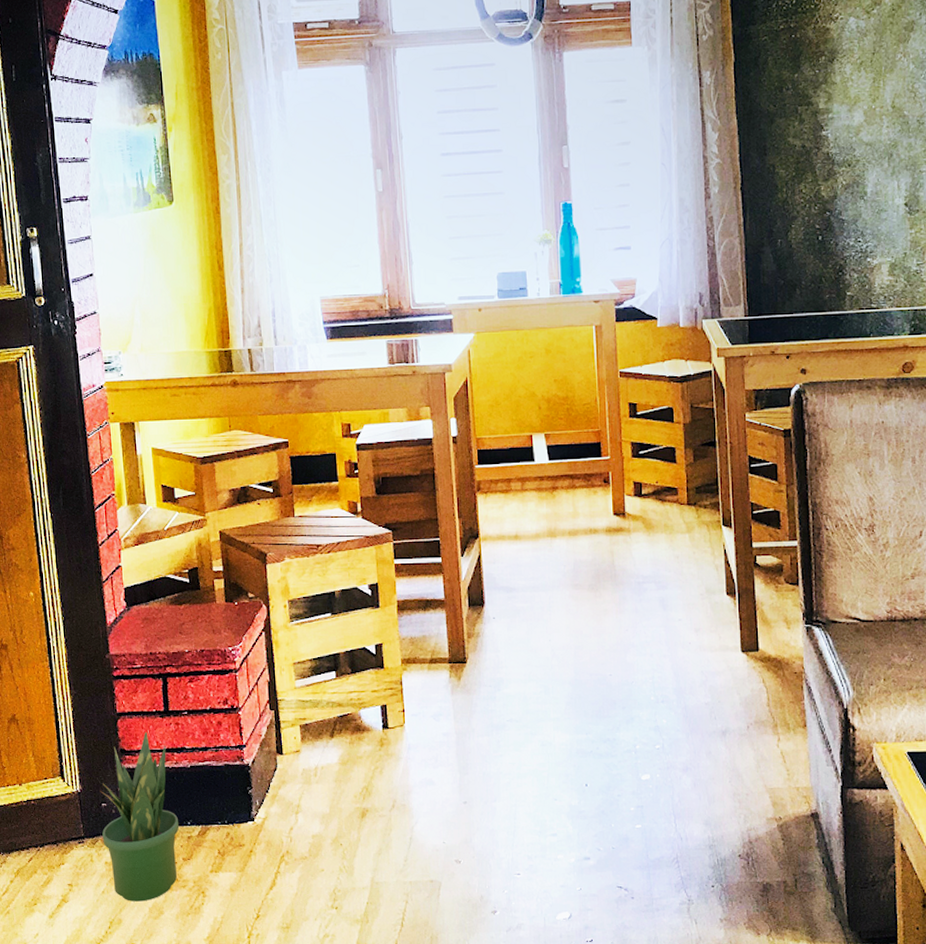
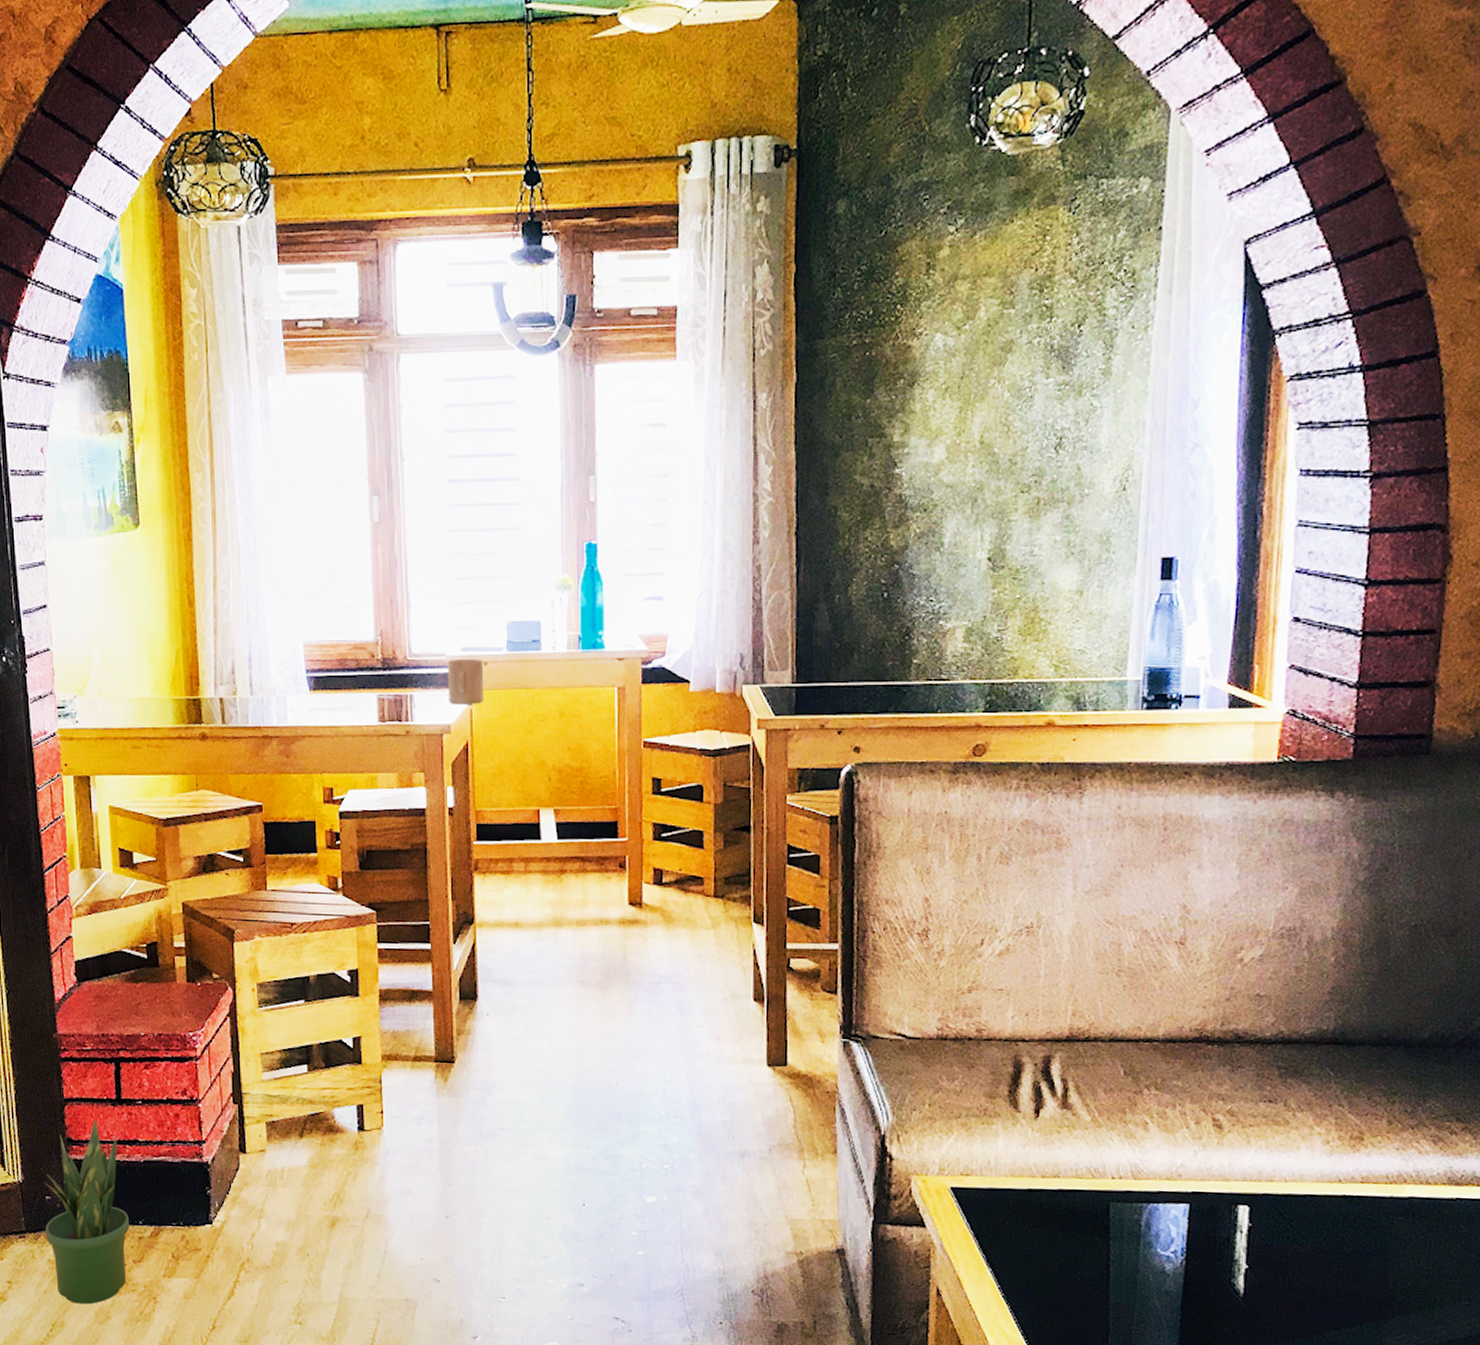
cup: none [446,306,480,346] -> present [447,658,484,704]

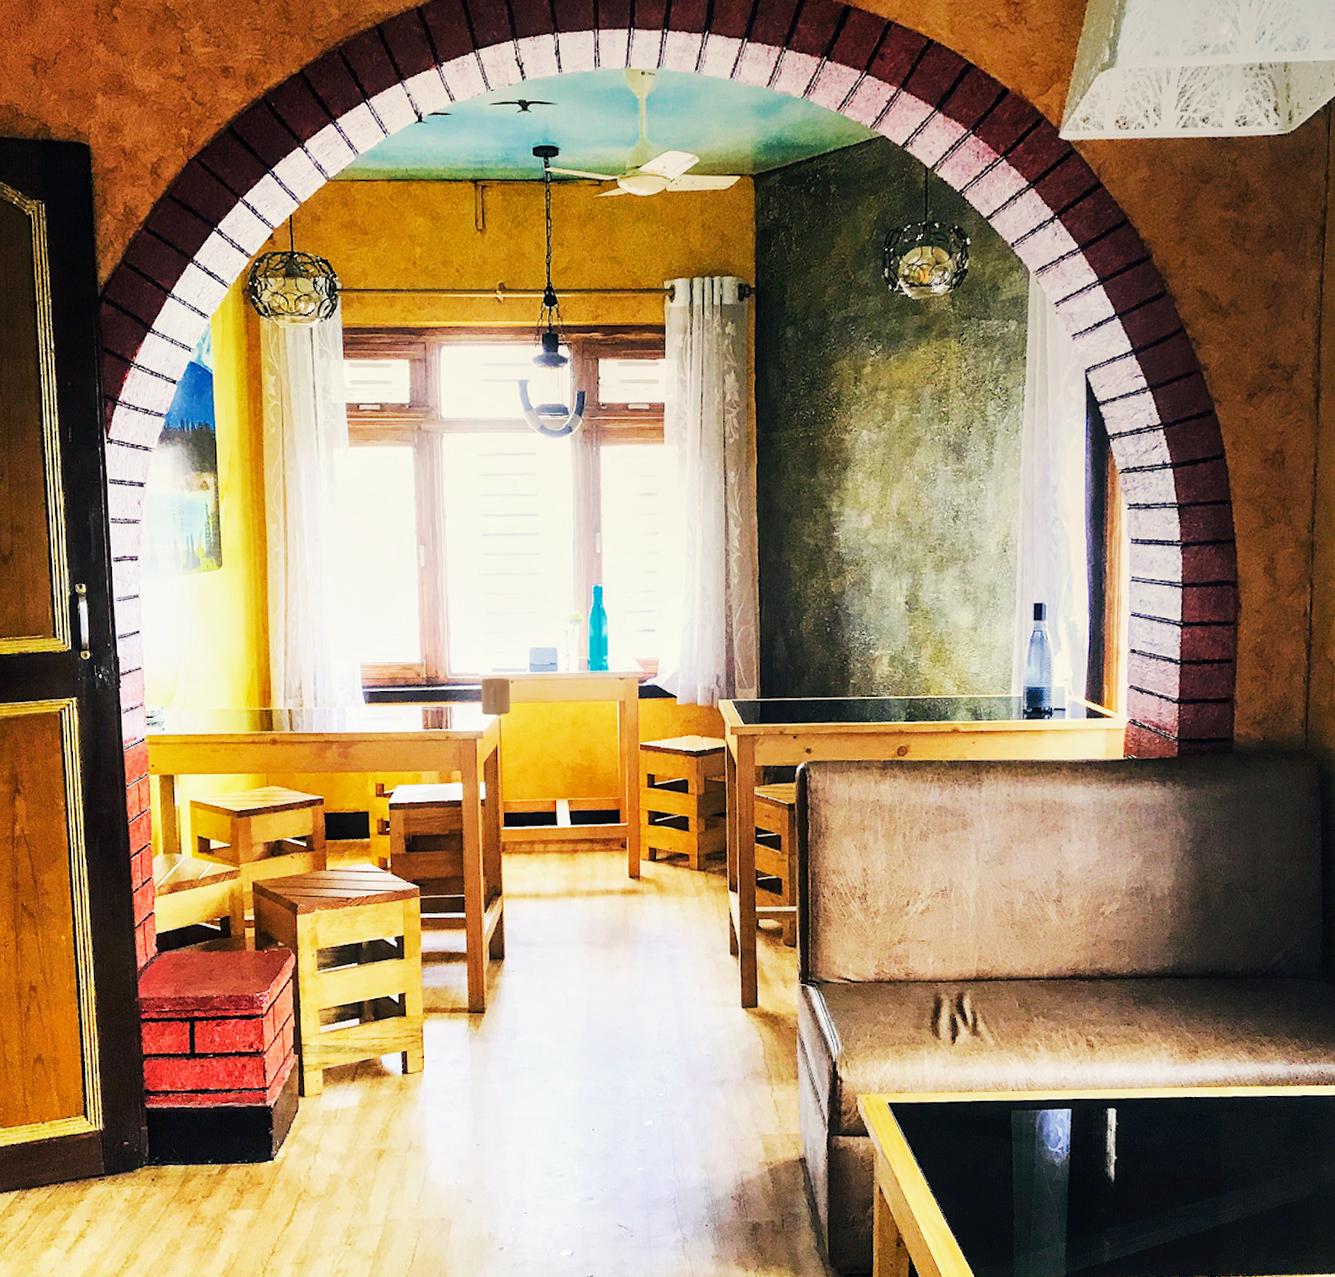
planter: present [43,1120,130,1304] -> none [122,1073,200,1237]

